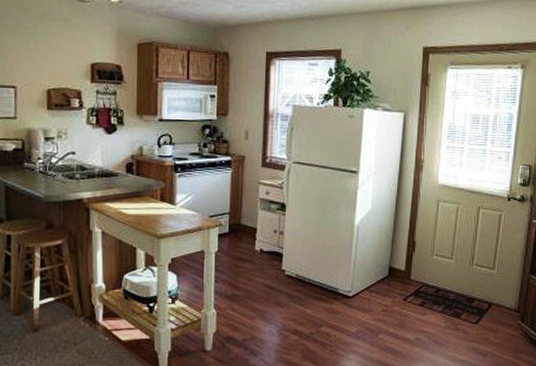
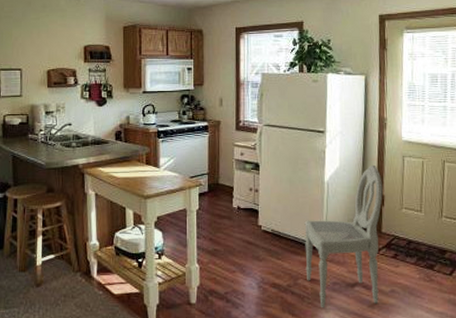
dining chair: none [329,209,415,356] -> present [304,164,383,308]

